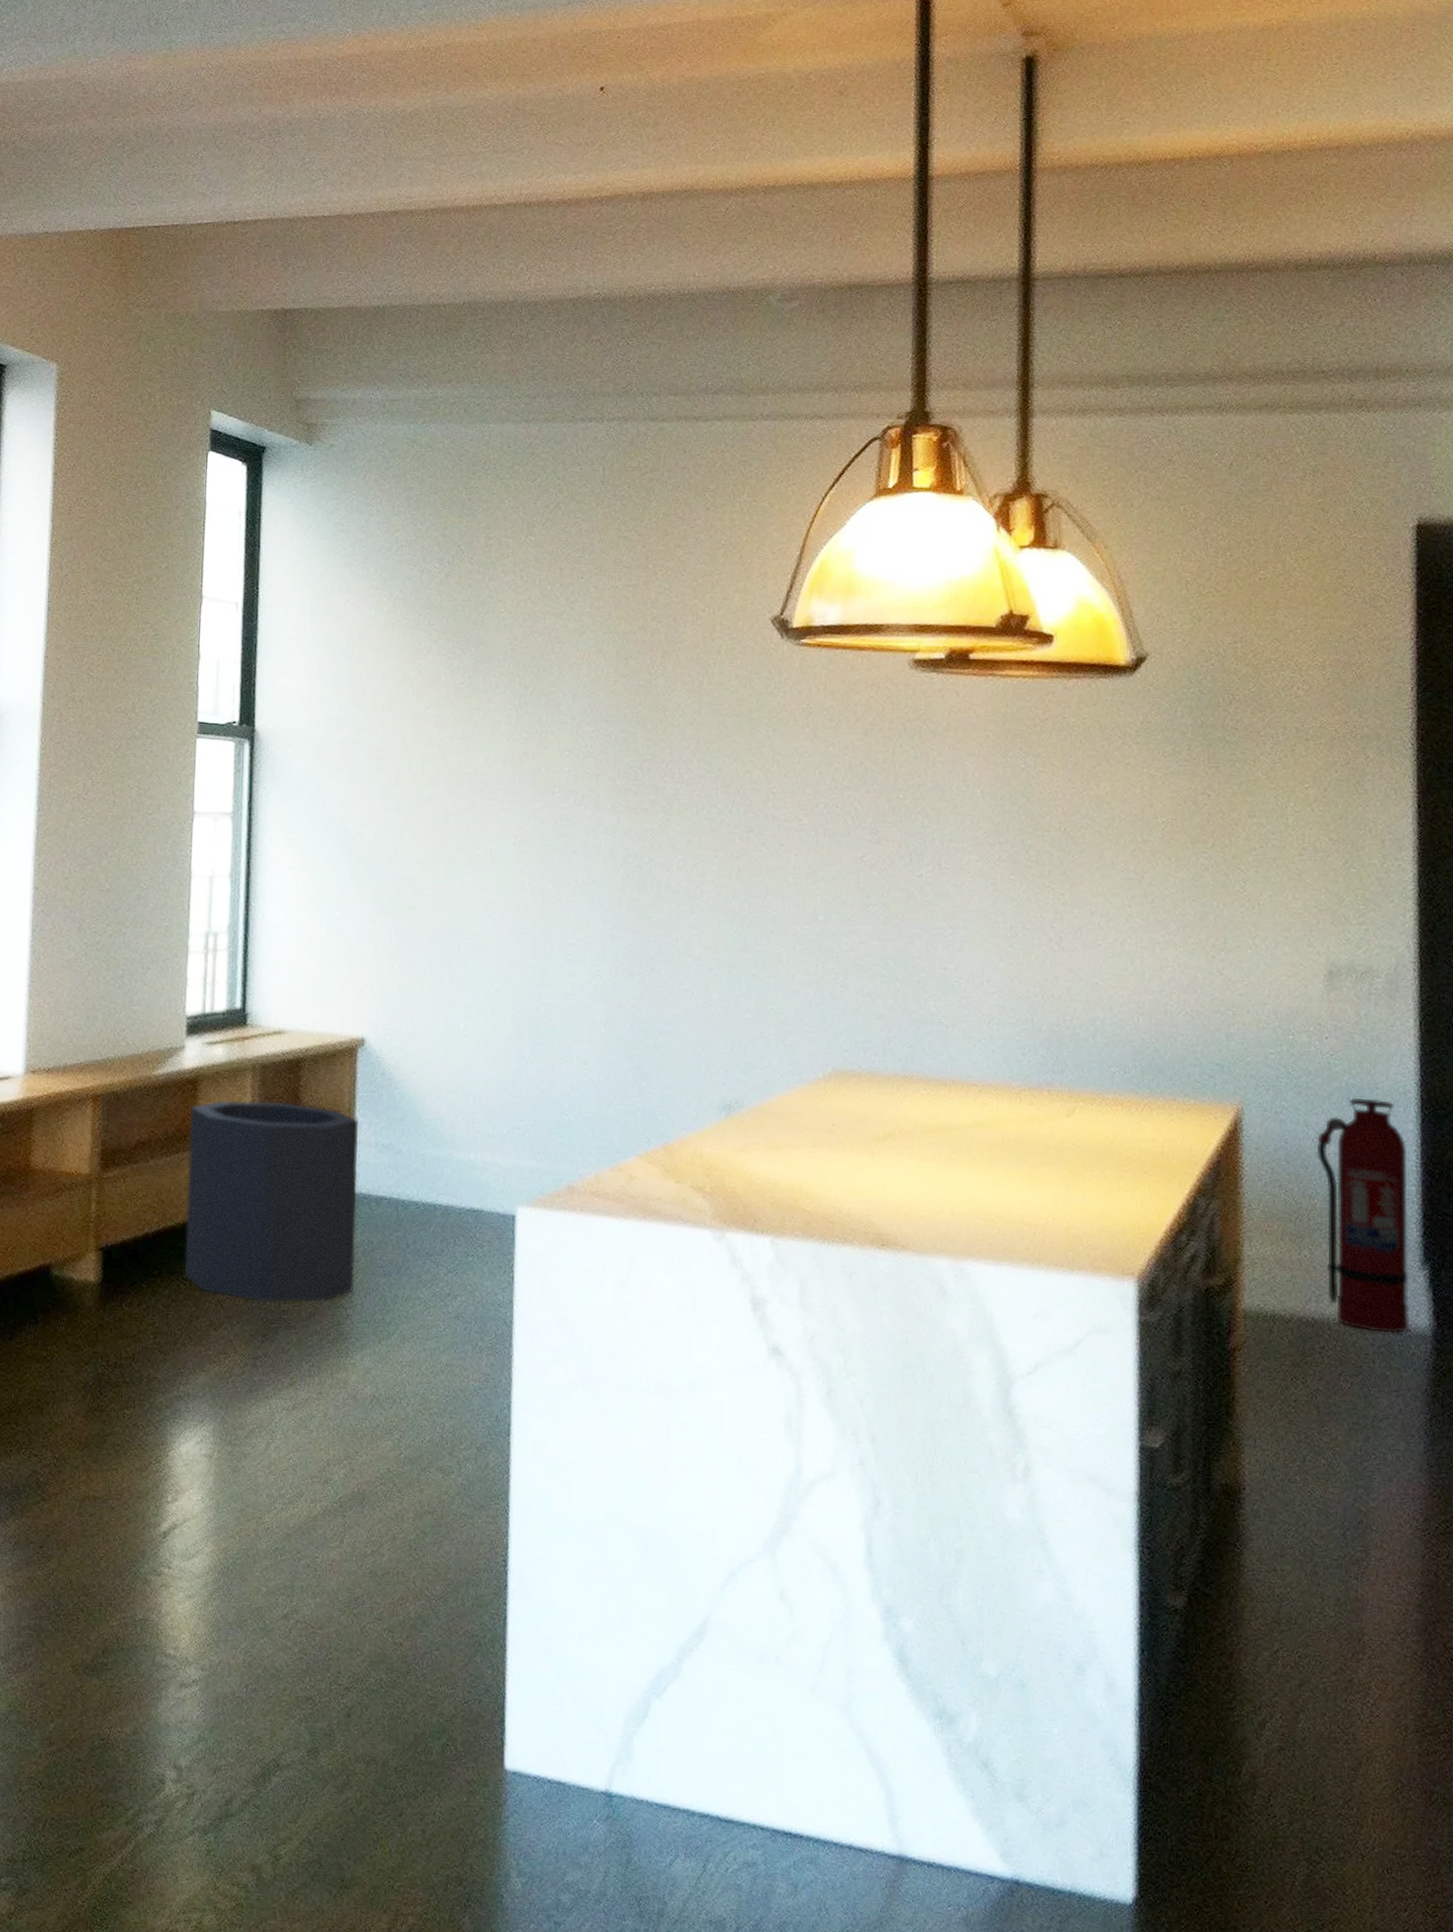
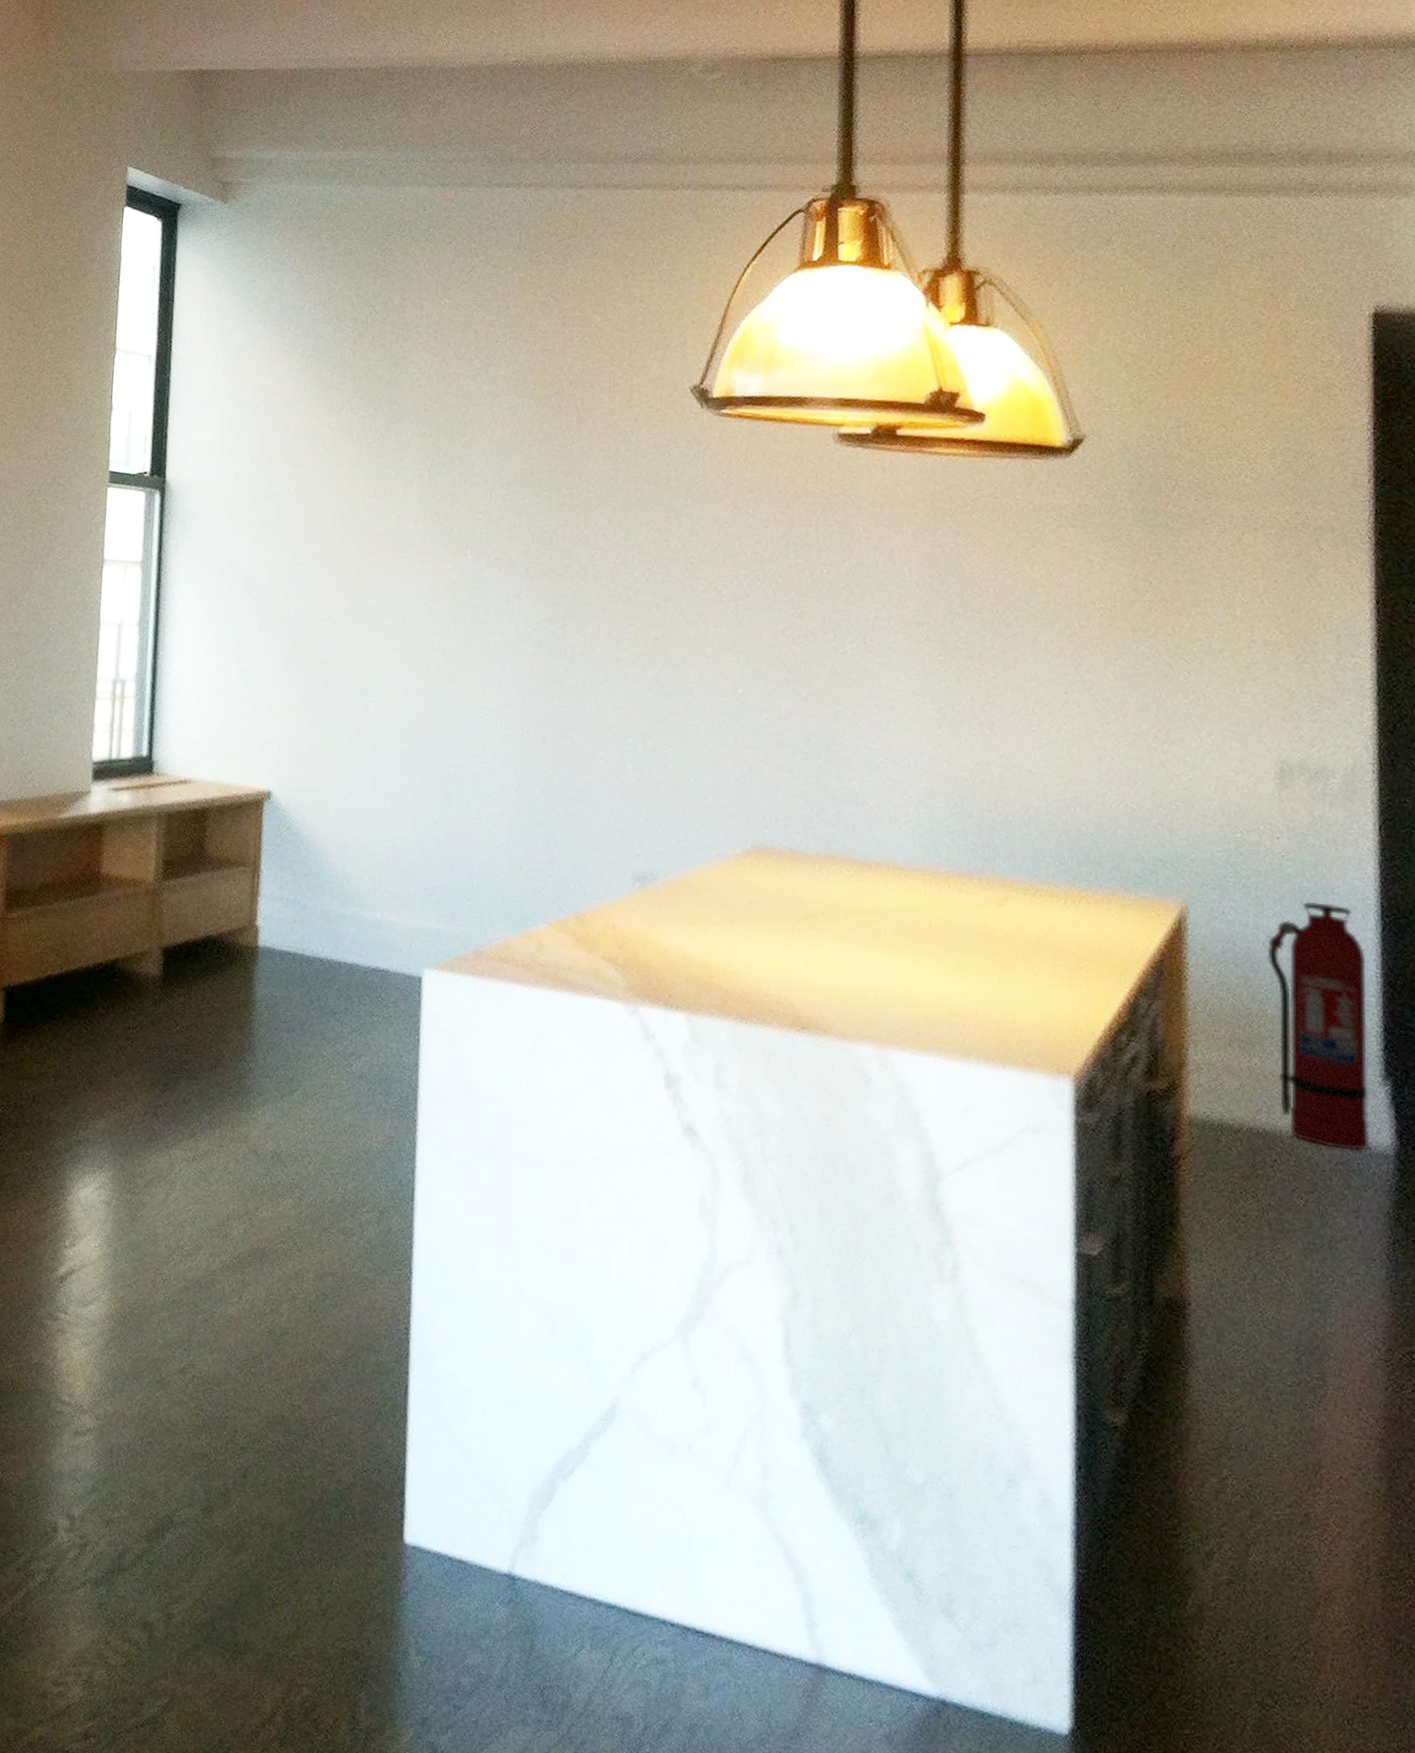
trash can: present [184,1100,358,1303] -> none [86,846,263,1055]

